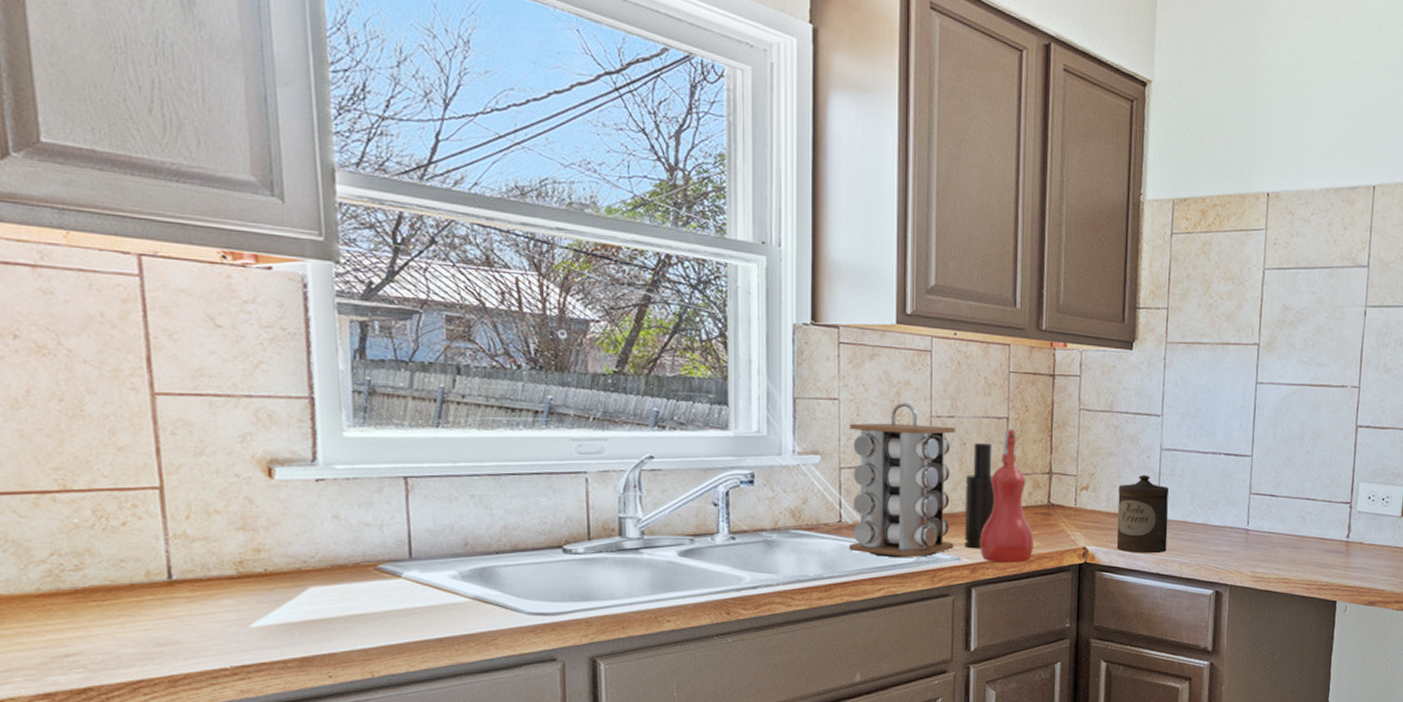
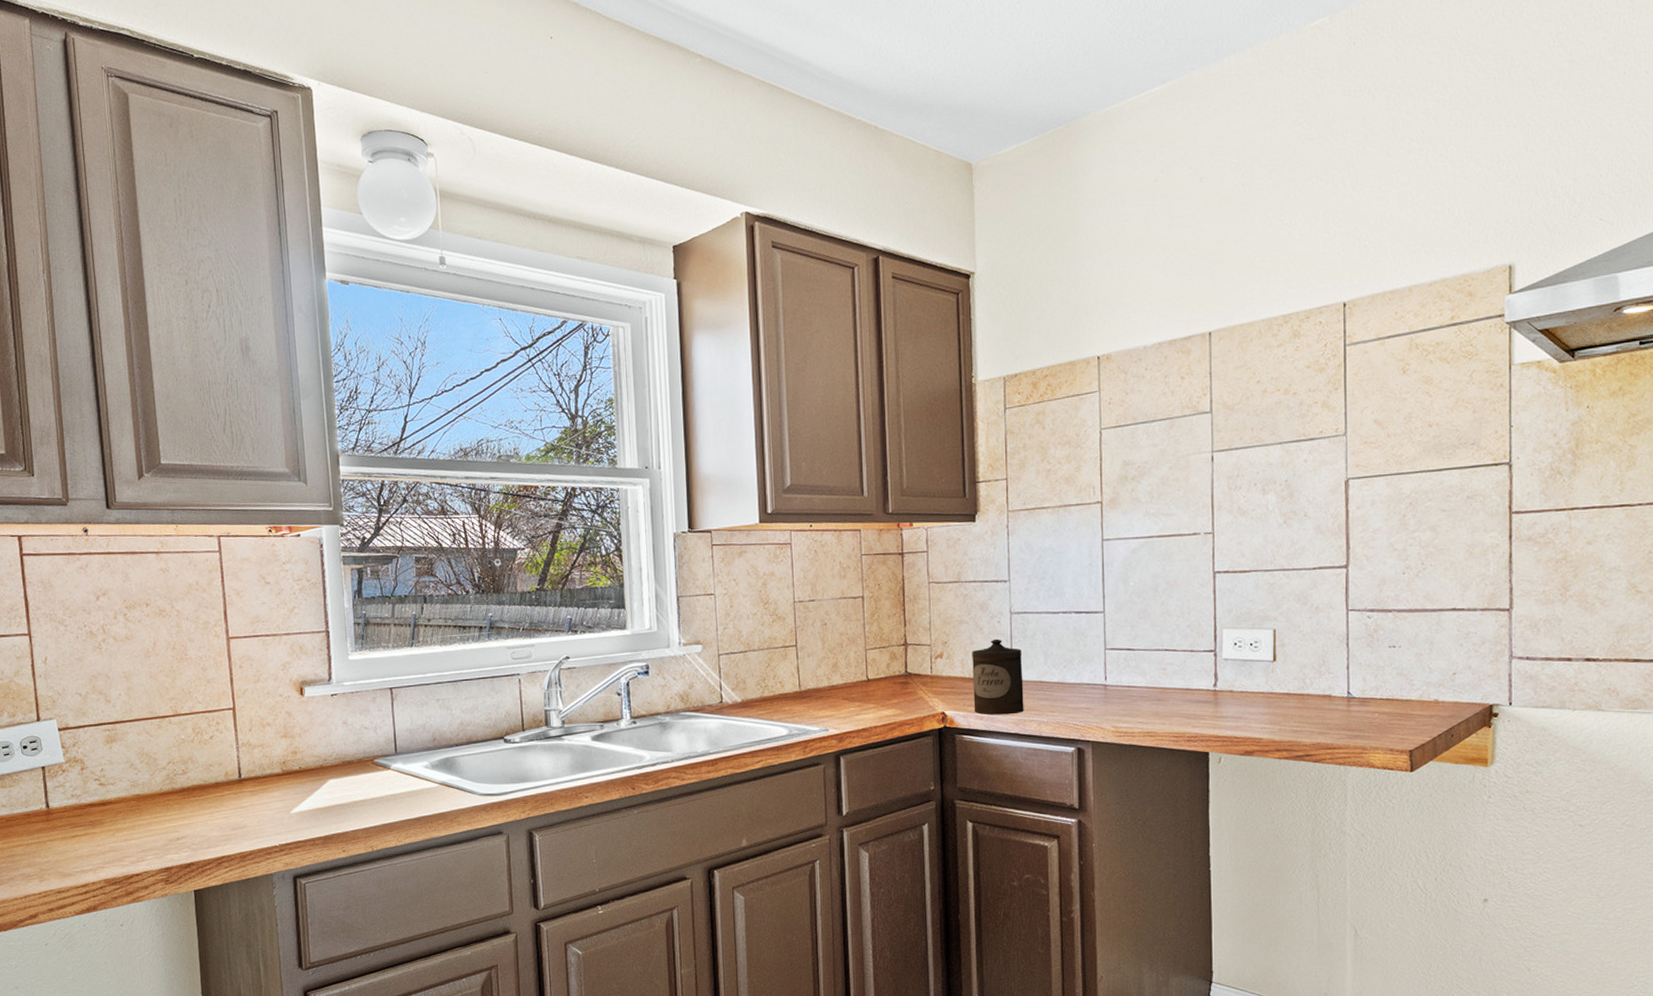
spice rack: present [848,402,956,557] -> none [724,591,822,732]
soap dispenser: present [965,443,995,549] -> none [829,622,856,720]
spray bottle: present [979,429,1034,564] -> none [844,606,895,732]

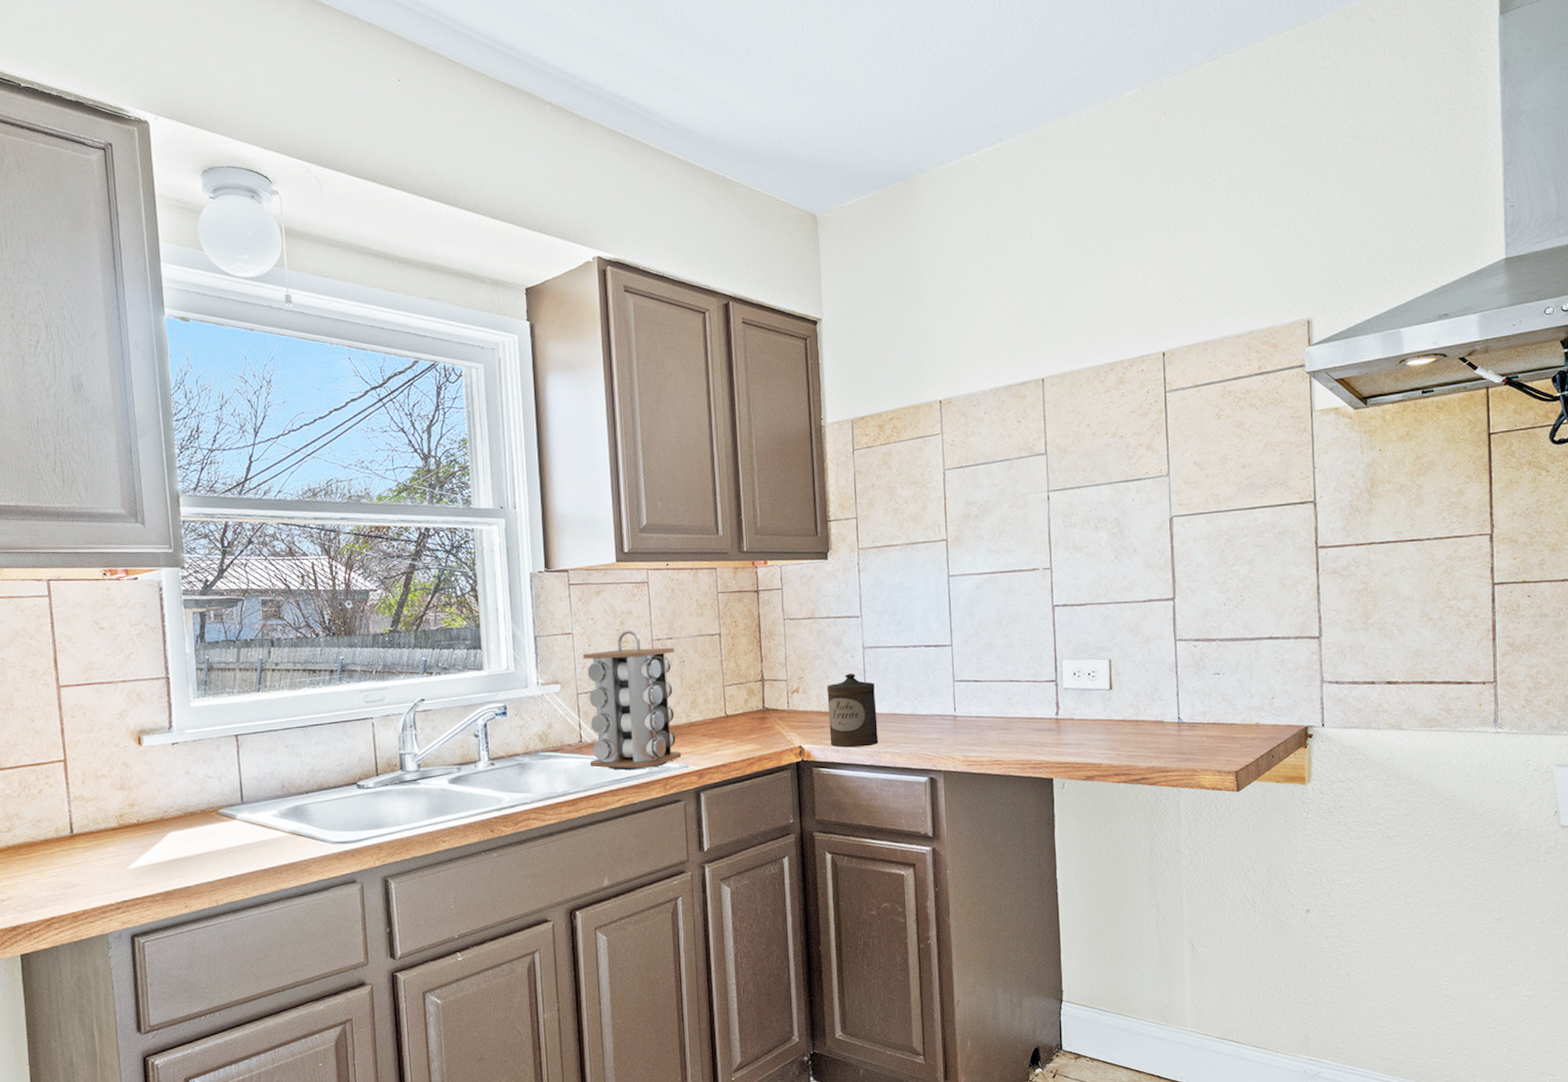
spice rack: none [724,591,822,732] -> present [582,630,682,770]

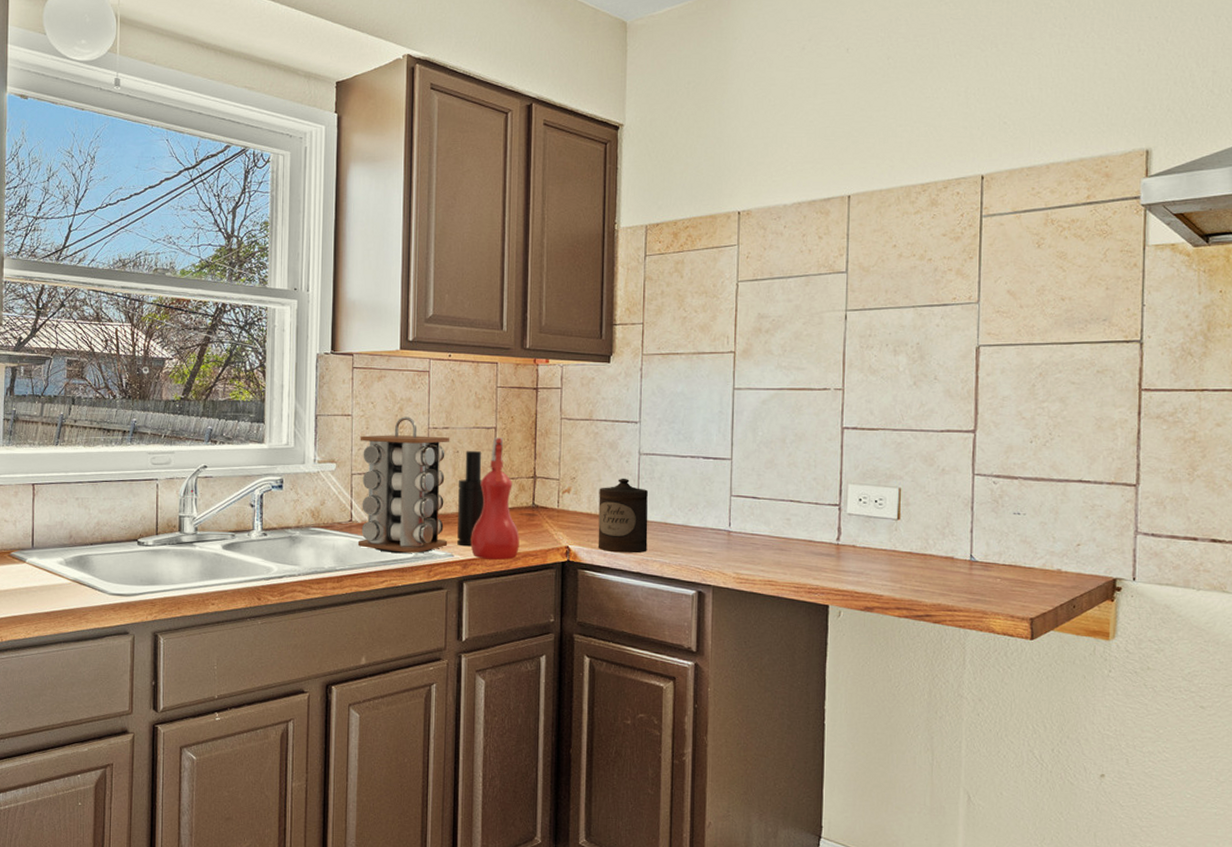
soap dispenser: none [687,659,715,757] -> present [457,451,485,547]
spray bottle: none [704,643,753,768] -> present [470,437,520,561]

